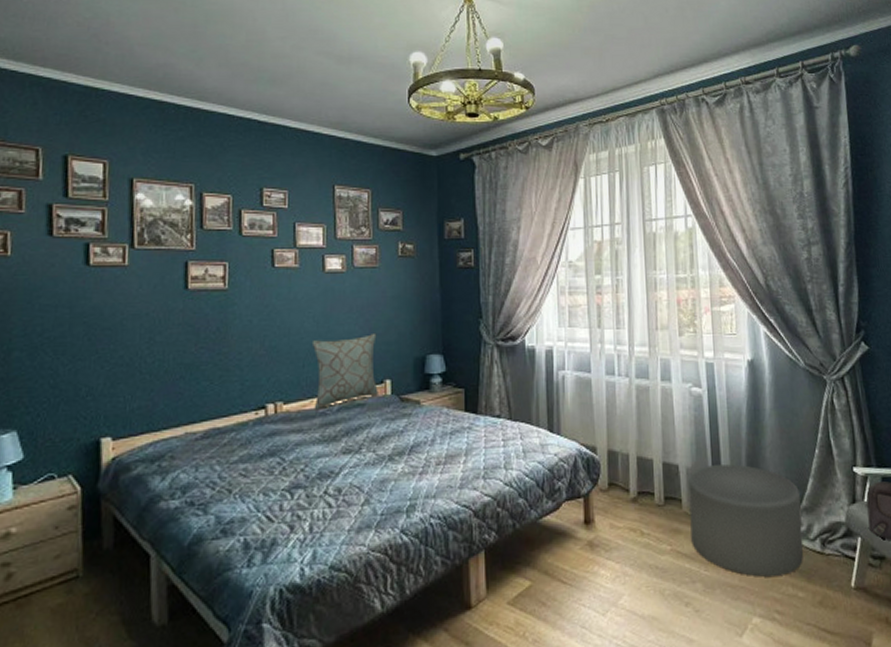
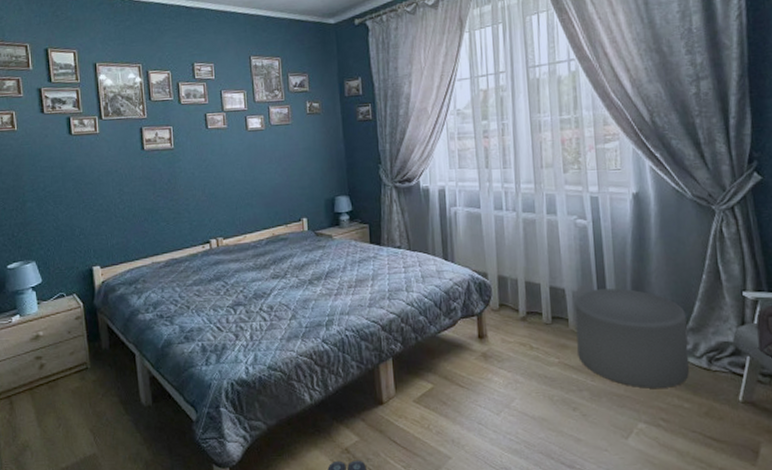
pillow: present [311,332,380,410] -> none [241,179,299,244]

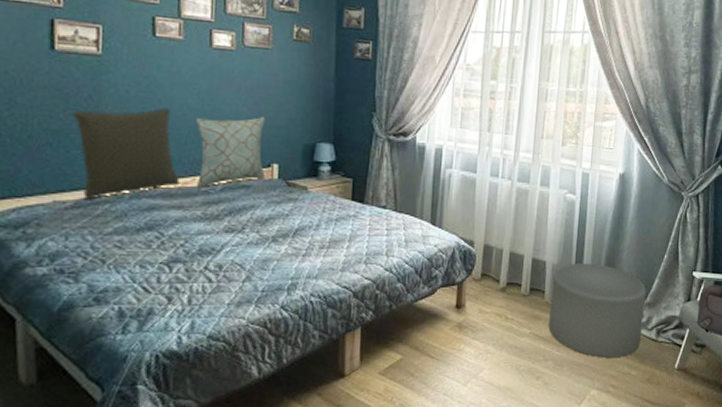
pillow: none [159,182,235,260] -> present [73,108,180,200]
pillow: none [241,179,299,244] -> present [195,116,266,188]

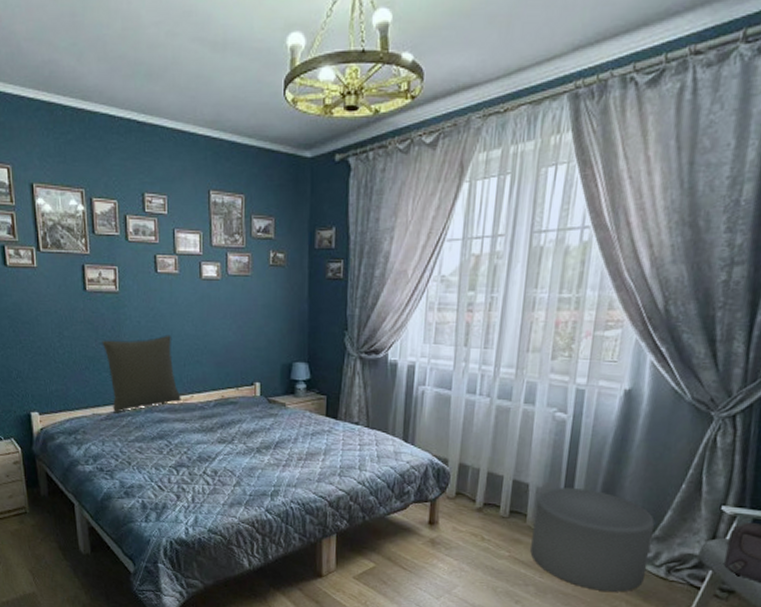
pillow: present [195,116,266,188] -> none [191,338,250,404]

